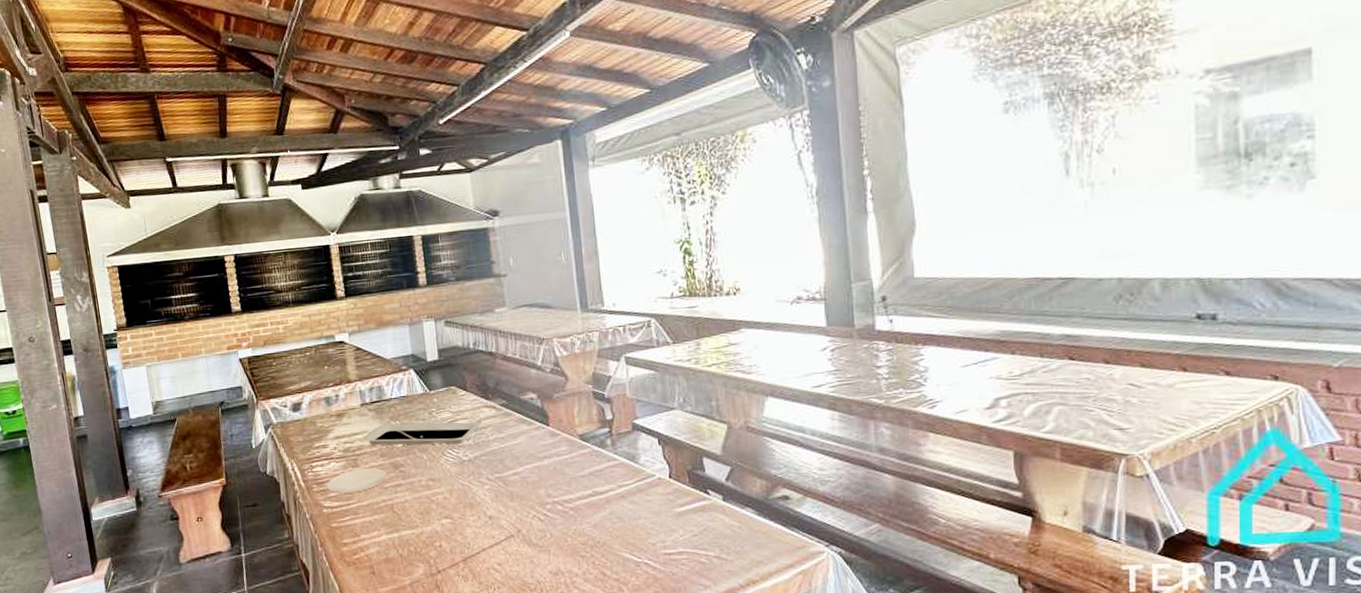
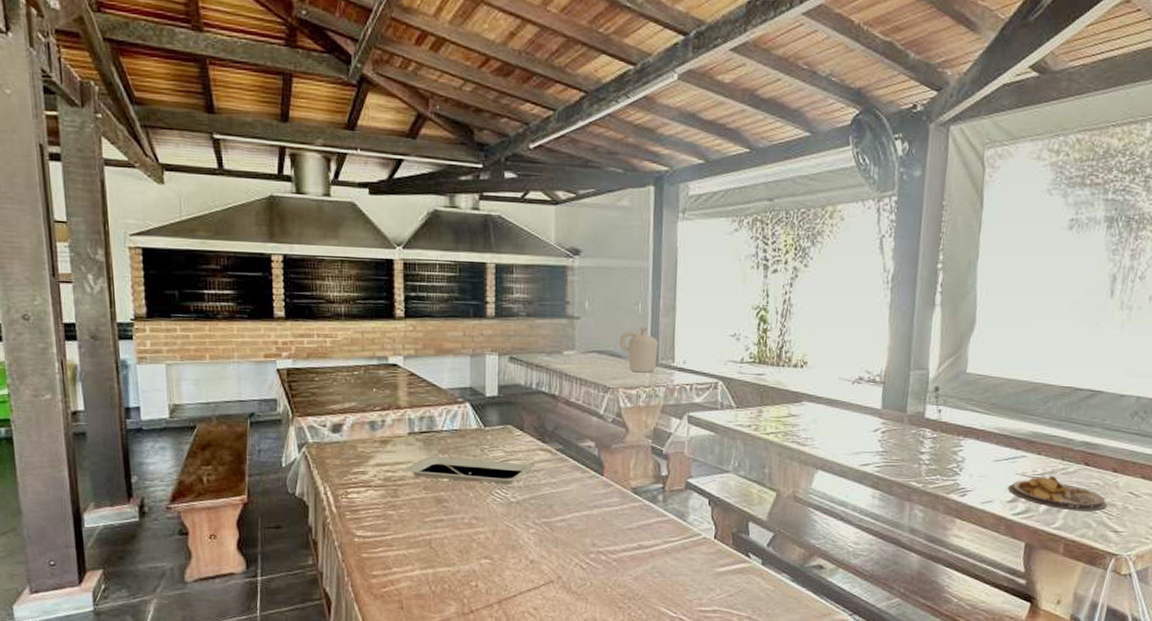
plate: present [326,467,388,494] -> none [361,499,429,524]
water jug: none [547,275,587,321] -> present [619,327,658,373]
platter: none [983,376,1105,411] -> present [1008,476,1108,511]

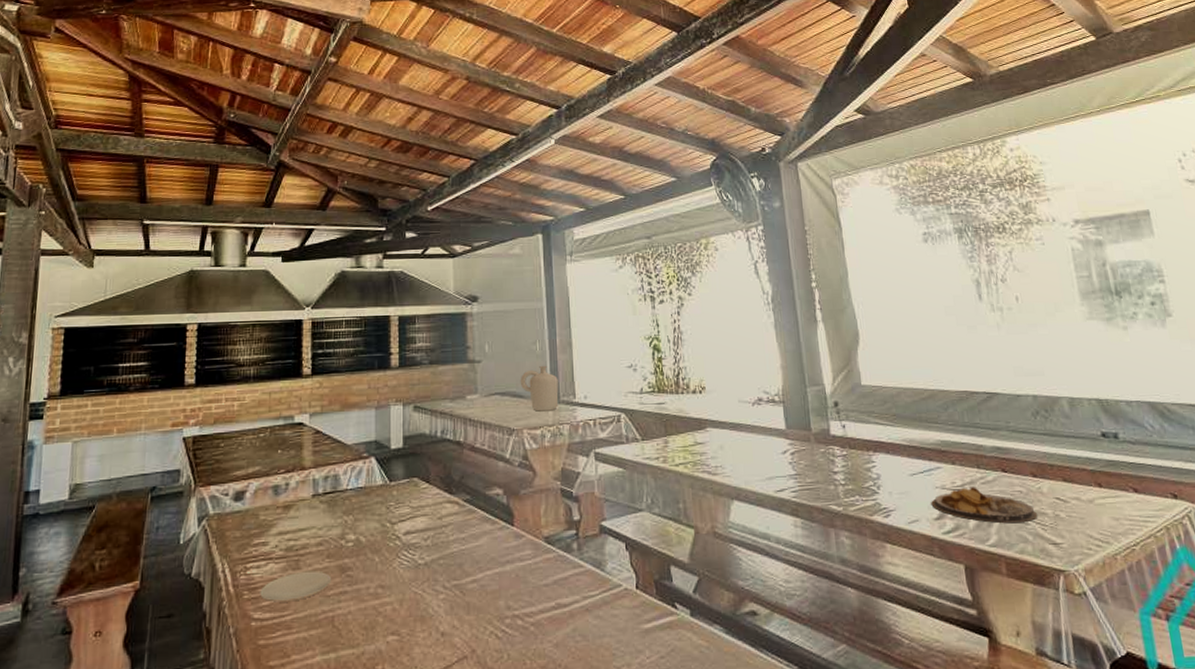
plate: none [361,499,429,524] -> present [260,571,332,603]
serving tray: present [402,456,535,484] -> none [305,518,442,545]

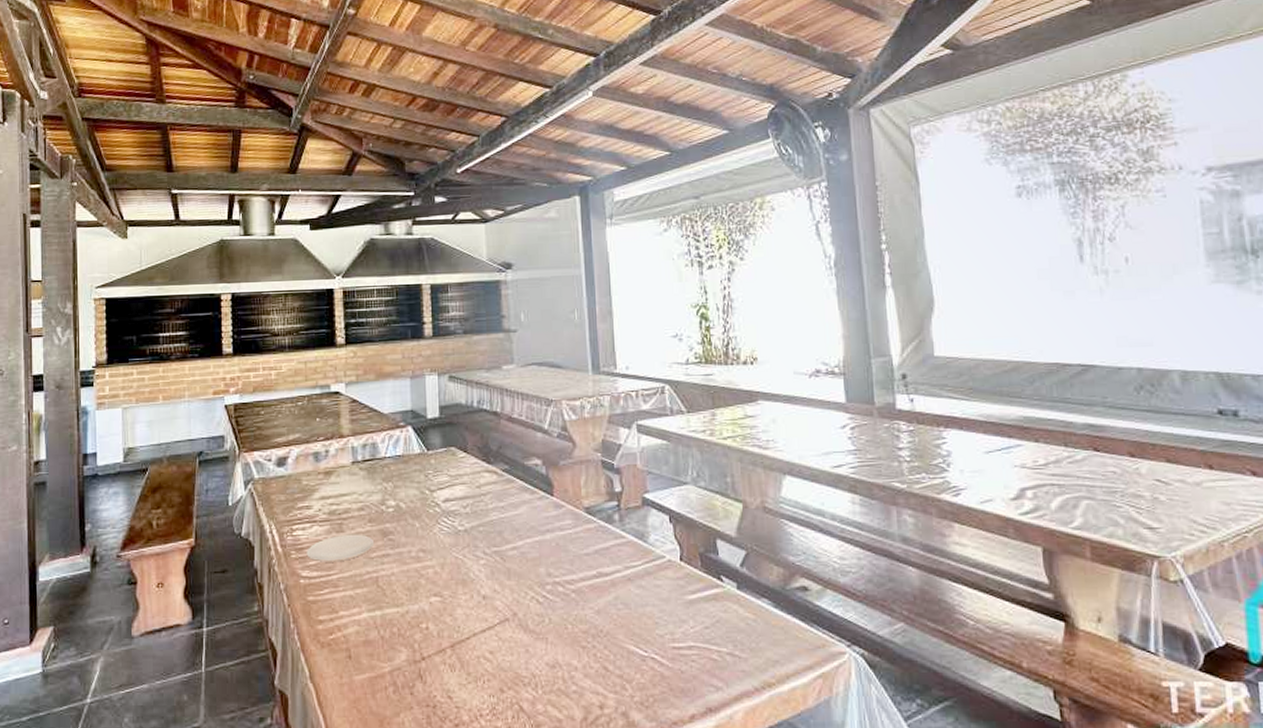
water jug: present [520,365,559,412] -> none [557,334,599,382]
platter: present [931,487,1038,524] -> none [1008,466,1133,506]

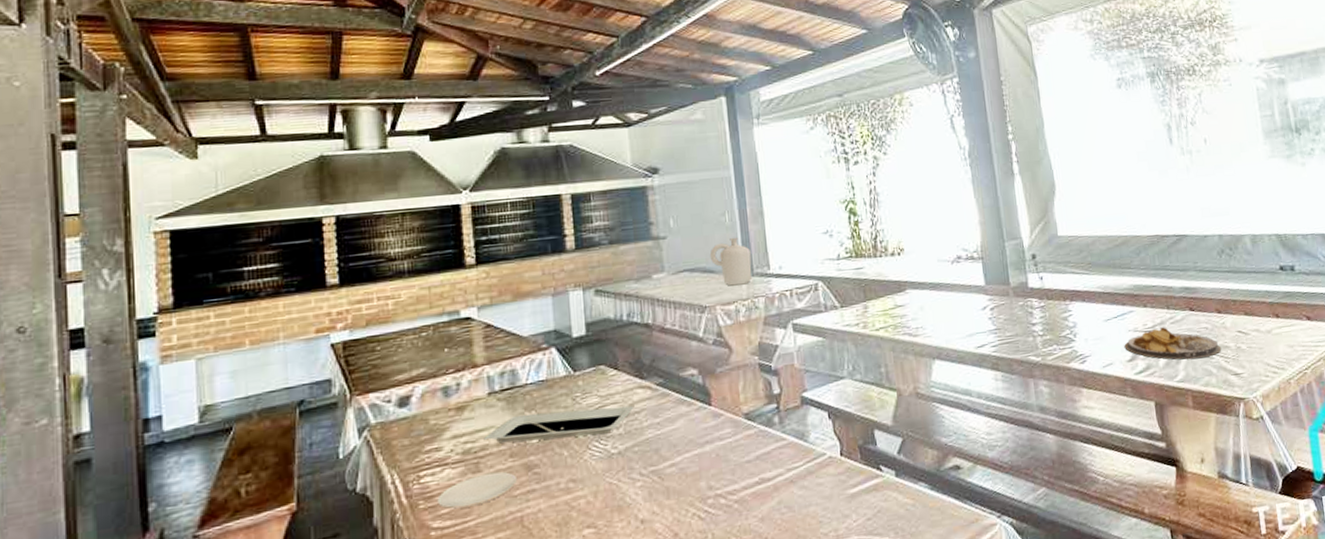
serving tray: none [347,485,481,512] -> present [483,405,635,444]
water jug: none [557,334,599,382] -> present [709,237,752,286]
platter: none [1008,466,1133,506] -> present [1124,327,1222,360]

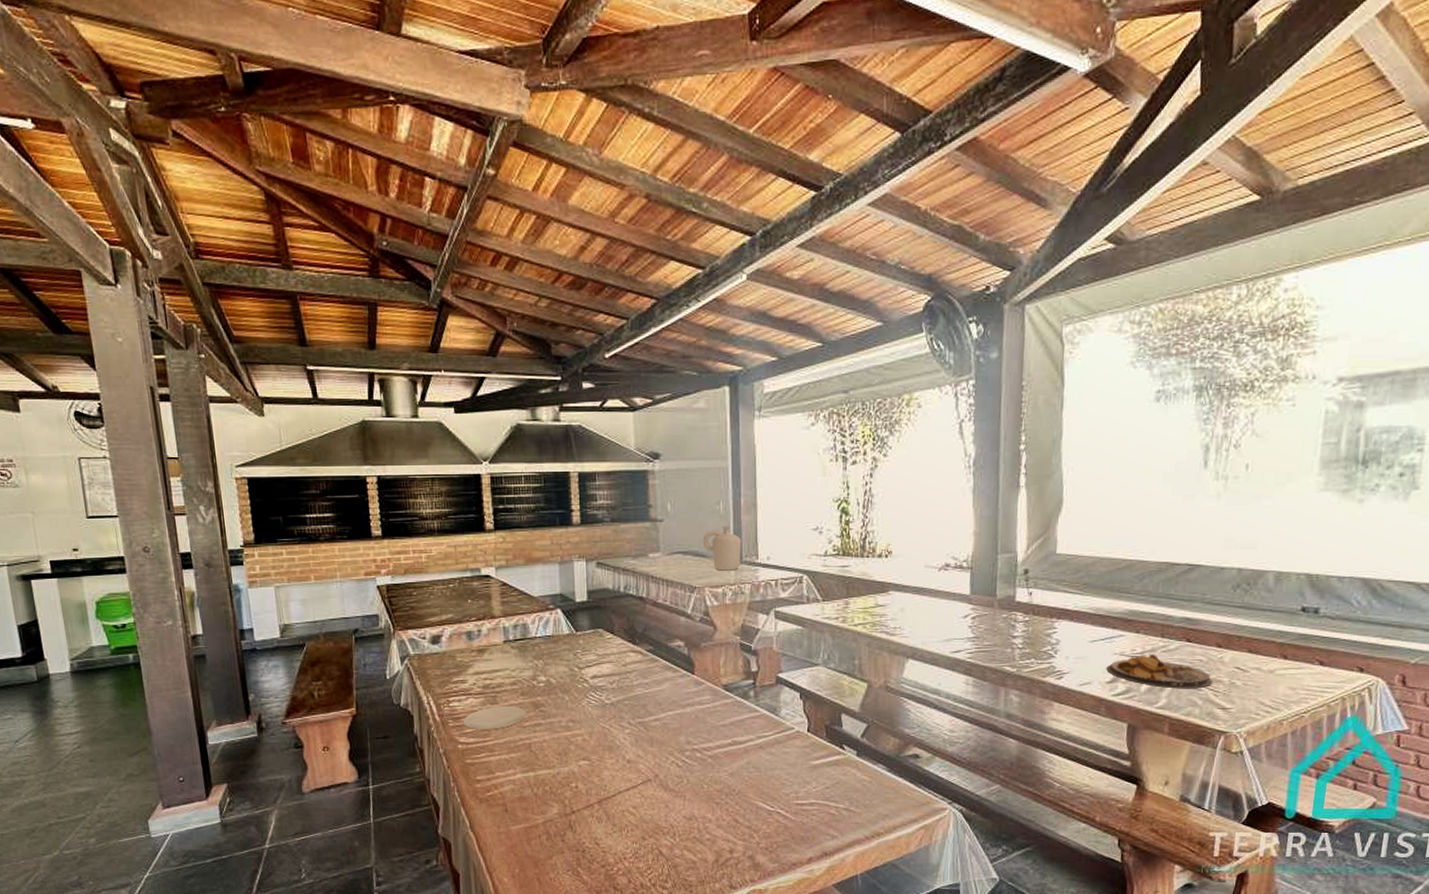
serving tray: present [483,405,635,444] -> none [500,662,627,687]

